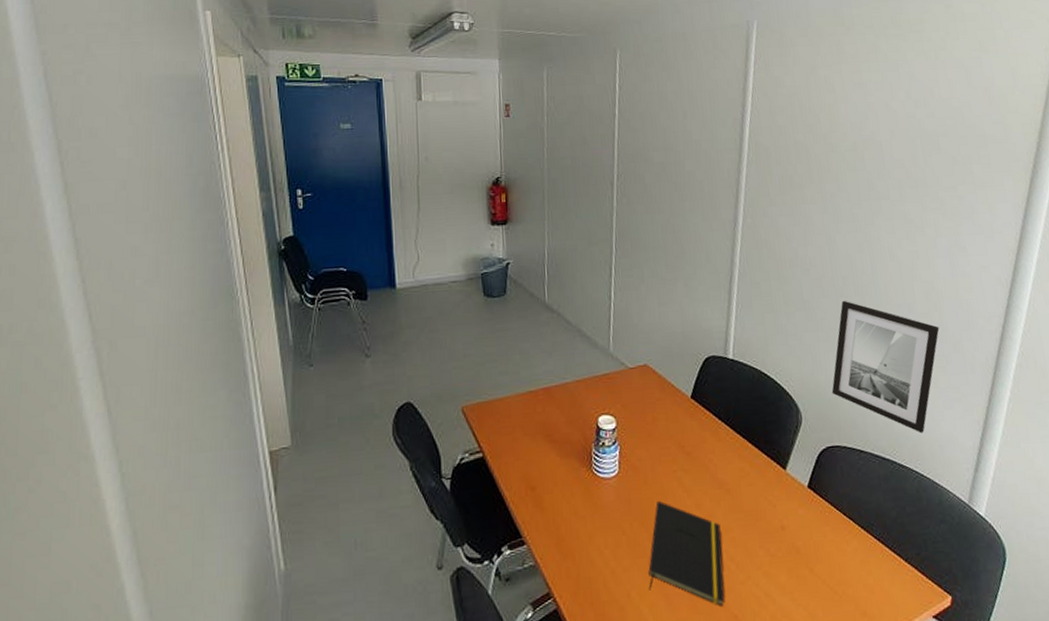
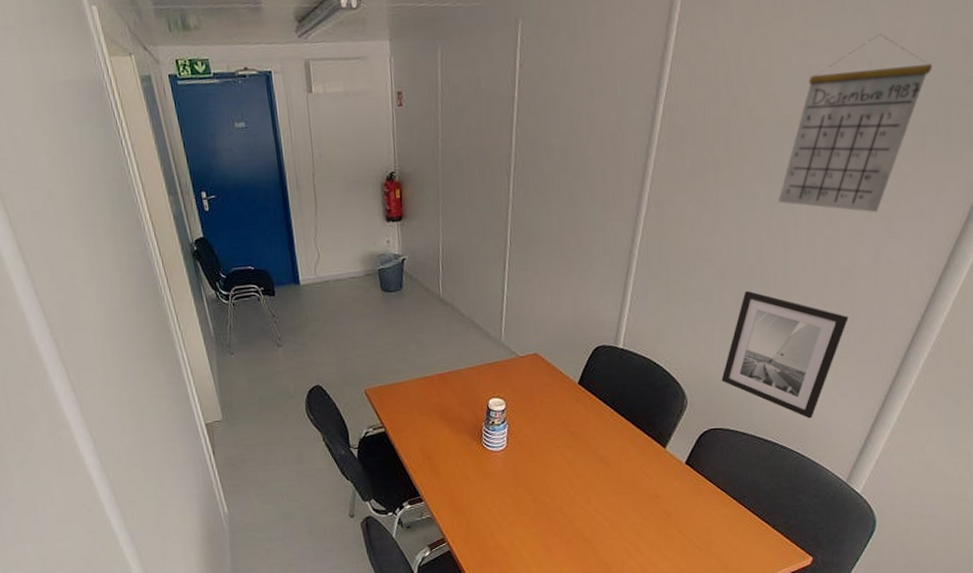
notepad: present [648,500,725,606] -> none [529,470,599,555]
calendar: none [858,81,965,230] -> present [777,34,932,213]

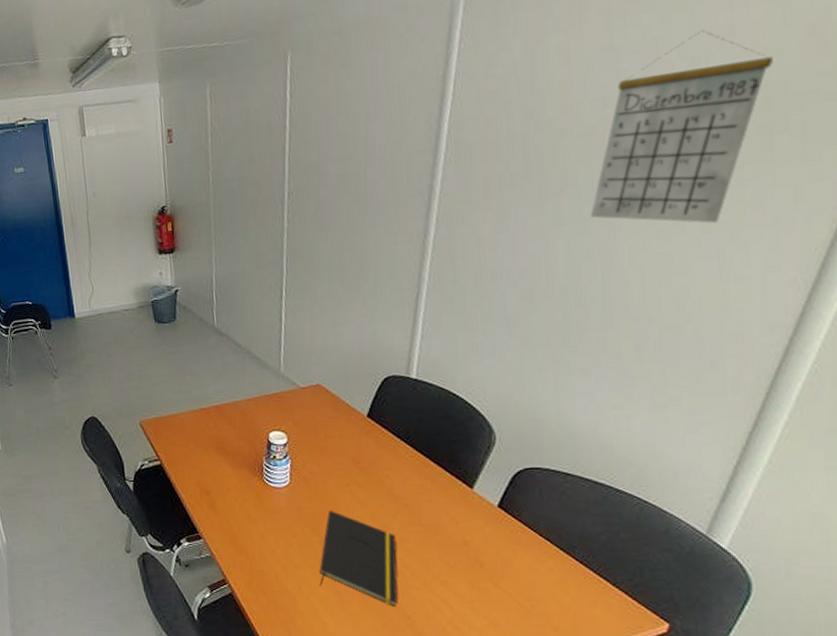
notepad: none [529,470,599,555] -> present [319,510,398,606]
wall art: present [721,290,849,419] -> none [535,313,692,459]

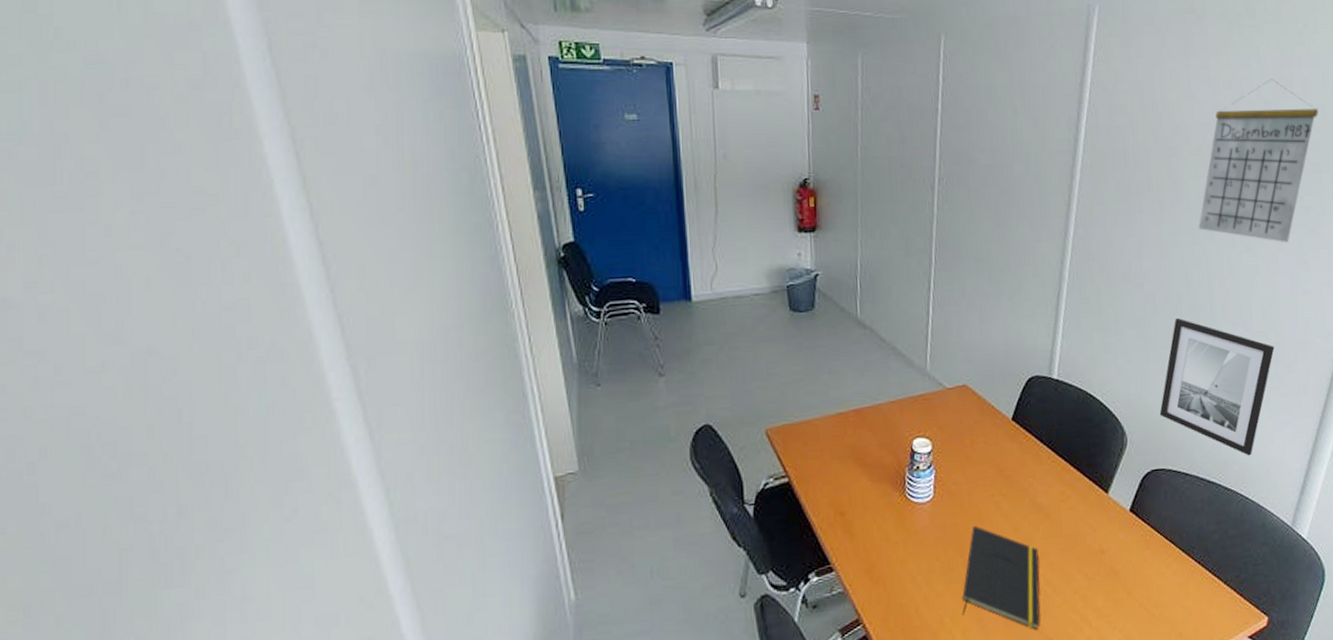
wall art: none [535,313,692,459] -> present [1159,317,1275,456]

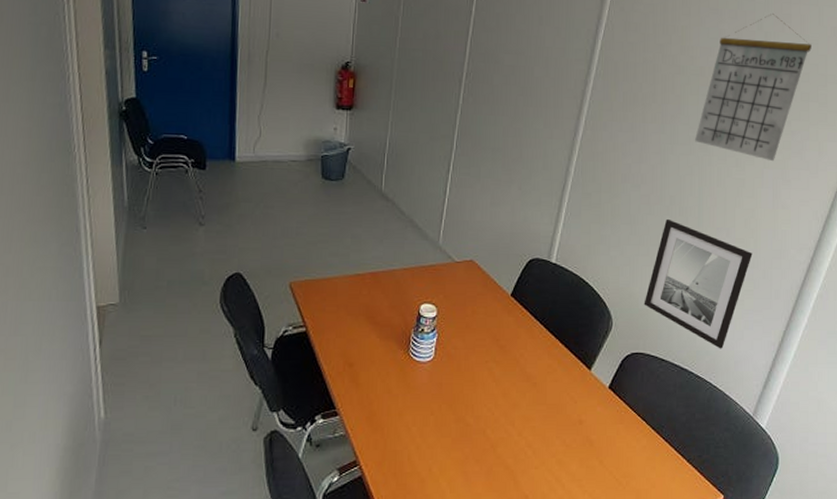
notepad: present [962,525,1040,630] -> none [449,387,523,486]

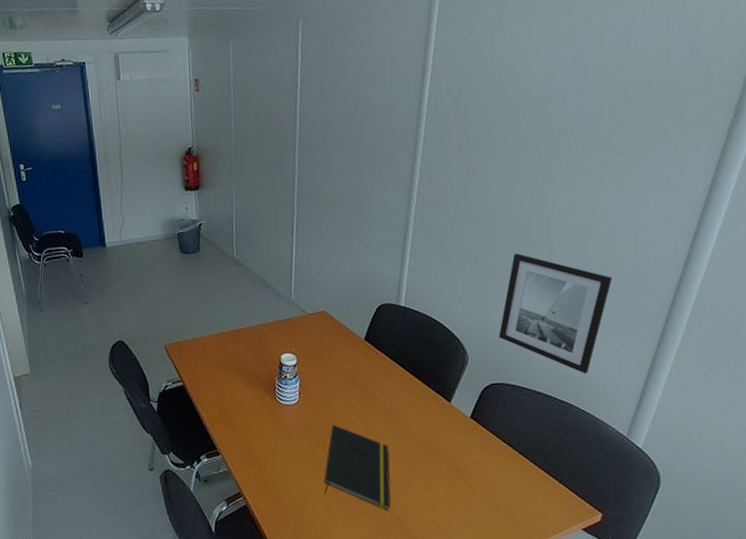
notepad: none [449,387,523,486] -> present [324,424,391,510]
calendar: present [694,13,812,162] -> none [536,32,662,184]

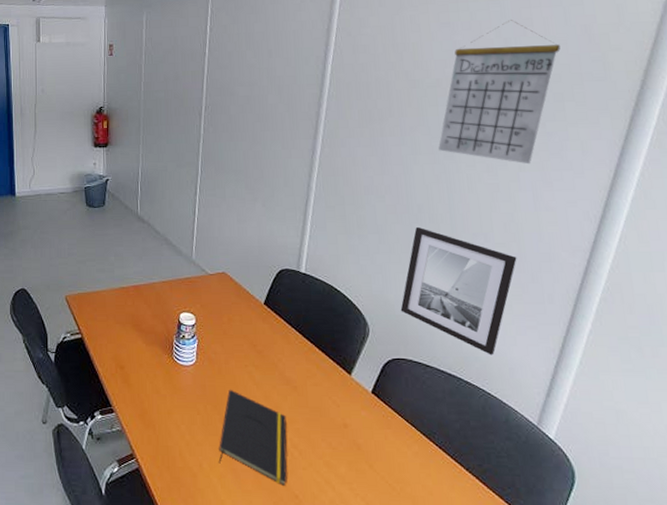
calendar: none [536,32,662,184] -> present [437,20,561,164]

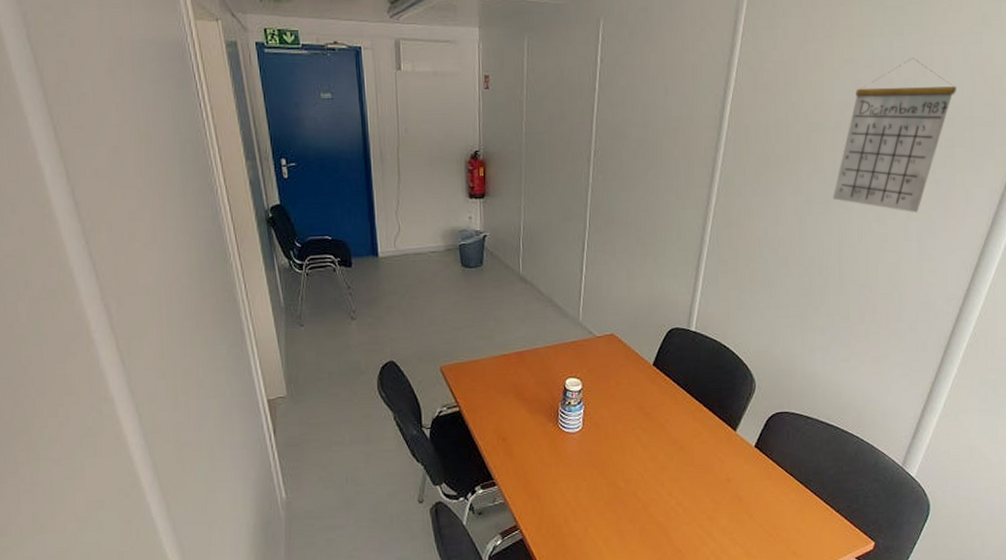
notepad: present [218,389,287,486] -> none [604,453,672,542]
wall art: present [400,226,517,355] -> none [786,279,898,404]

